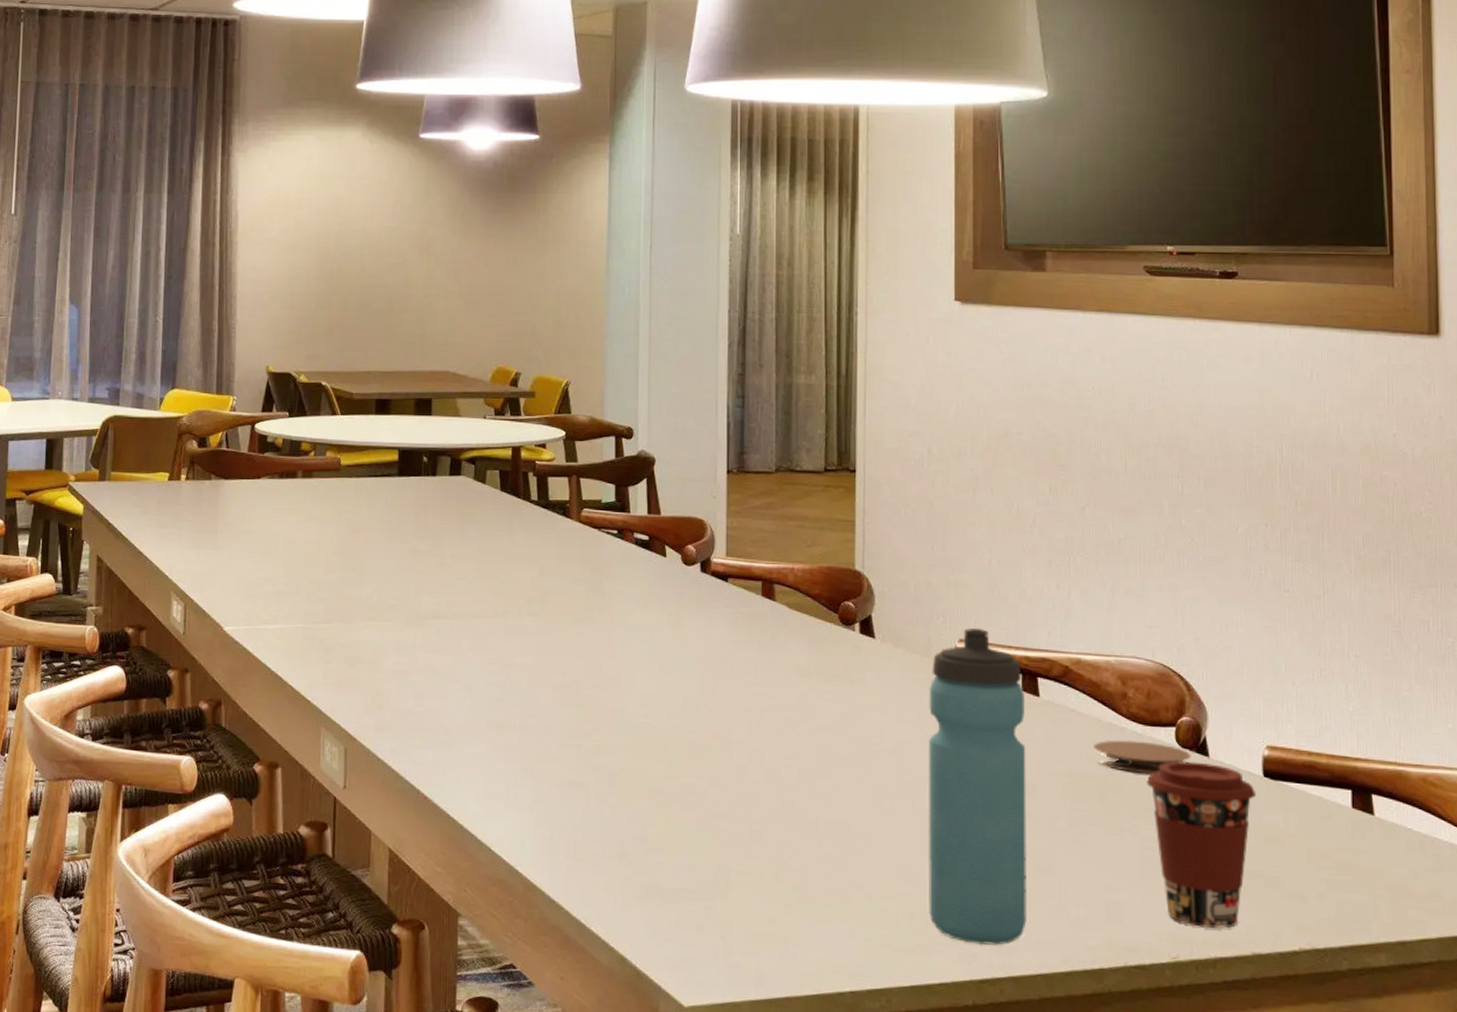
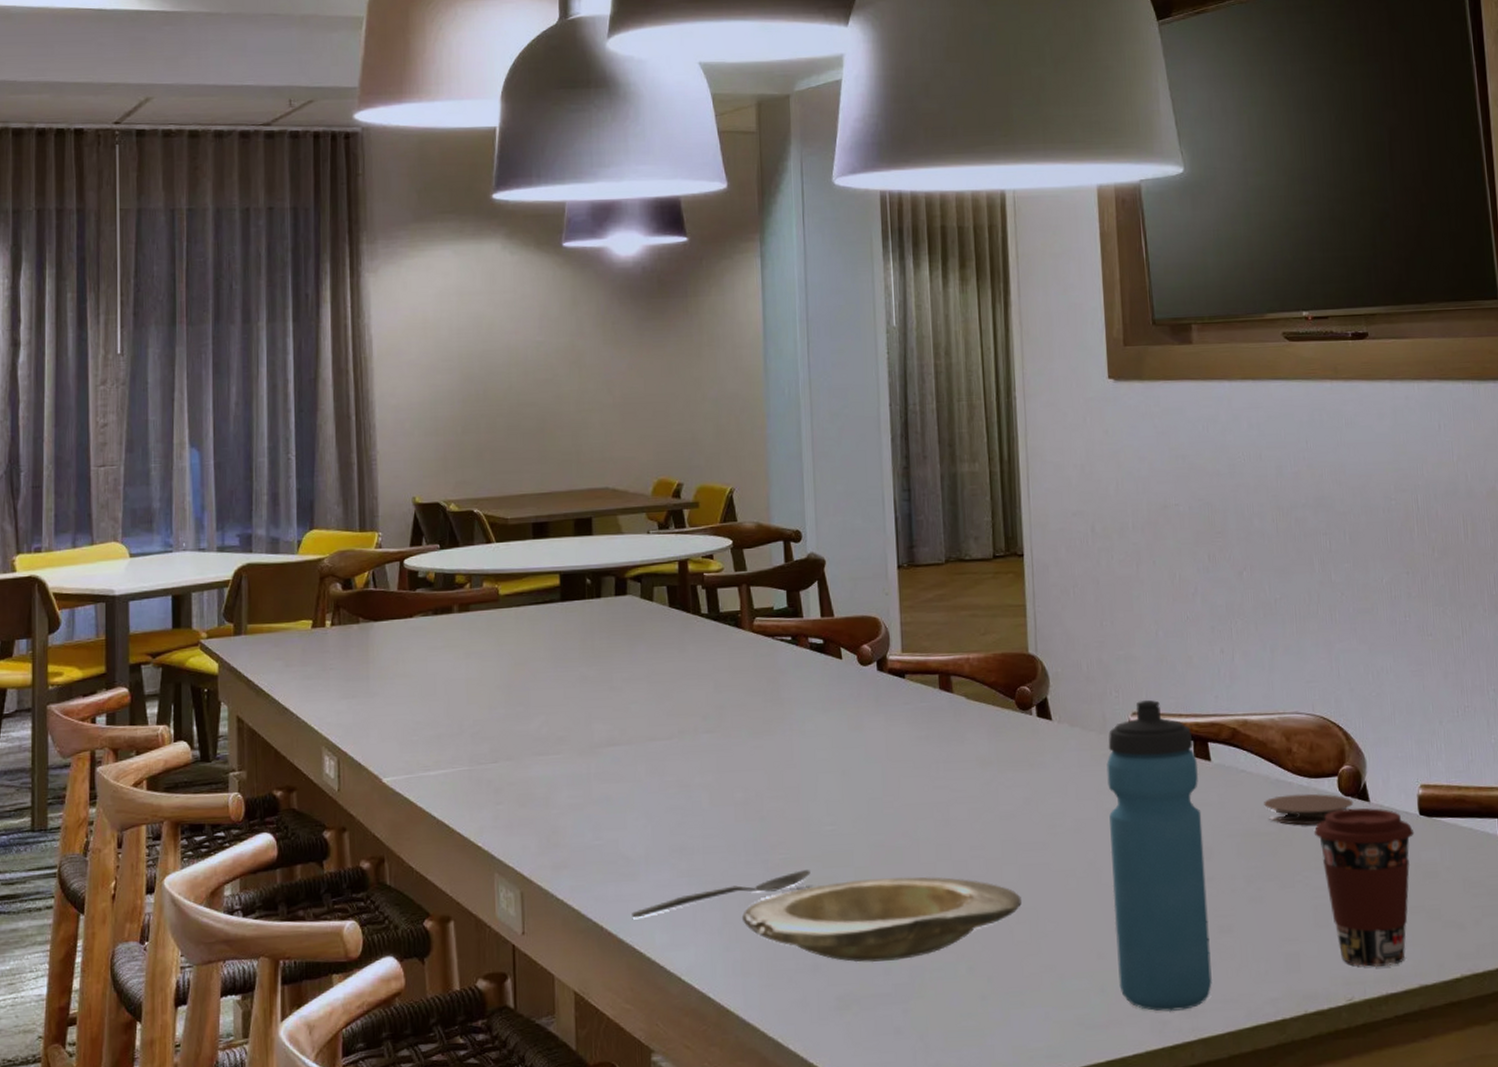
spoon: none [448,759,623,786] -> present [632,870,810,918]
plate: none [552,773,832,858] -> present [741,876,1021,962]

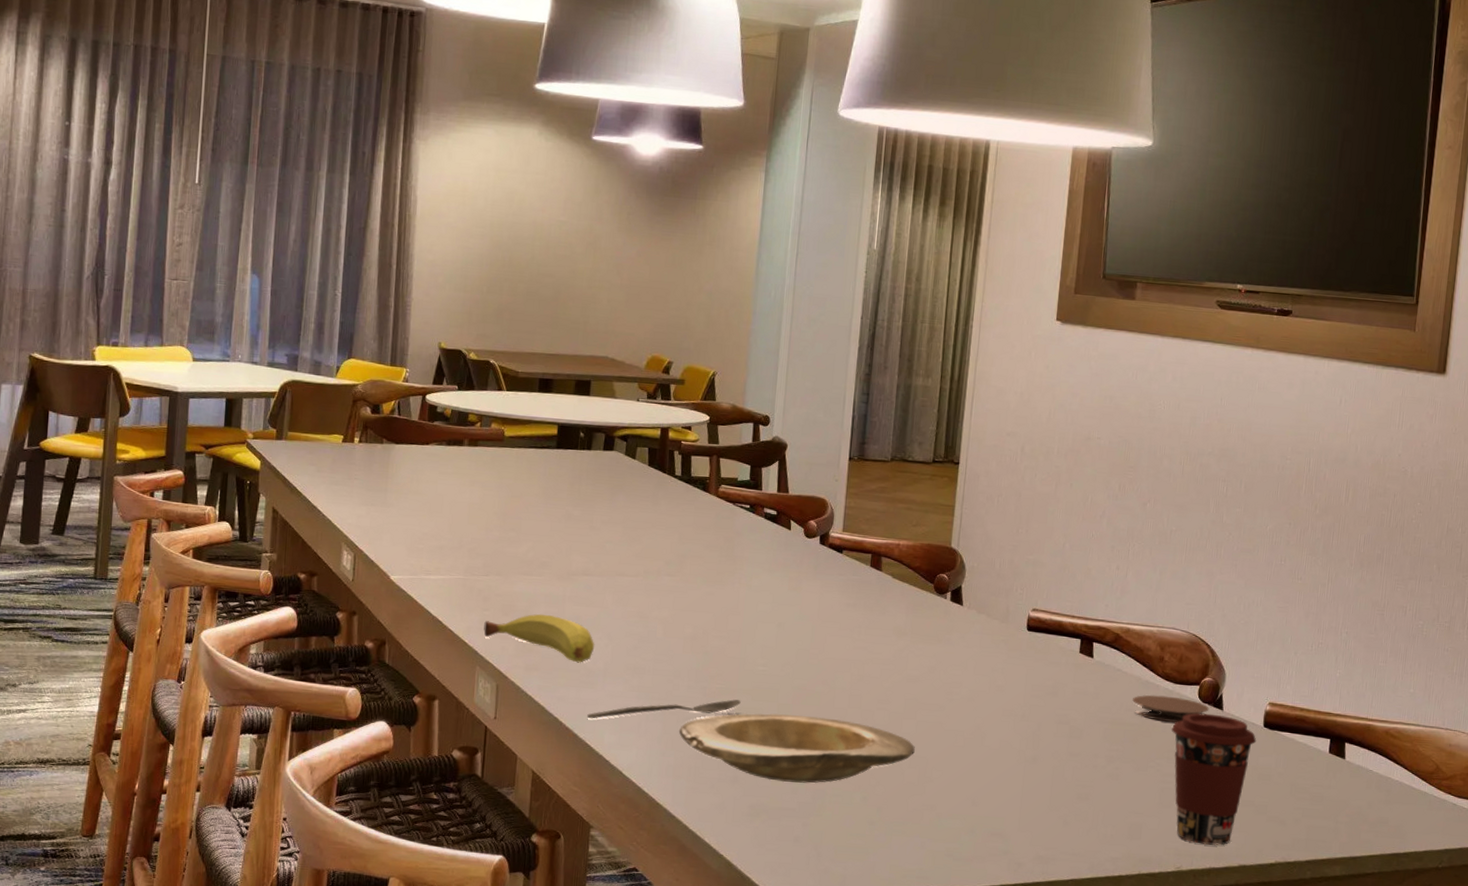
fruit: none [498,799,632,852] -> present [483,613,595,663]
water bottle: present [1106,699,1212,1012] -> none [986,599,1082,857]

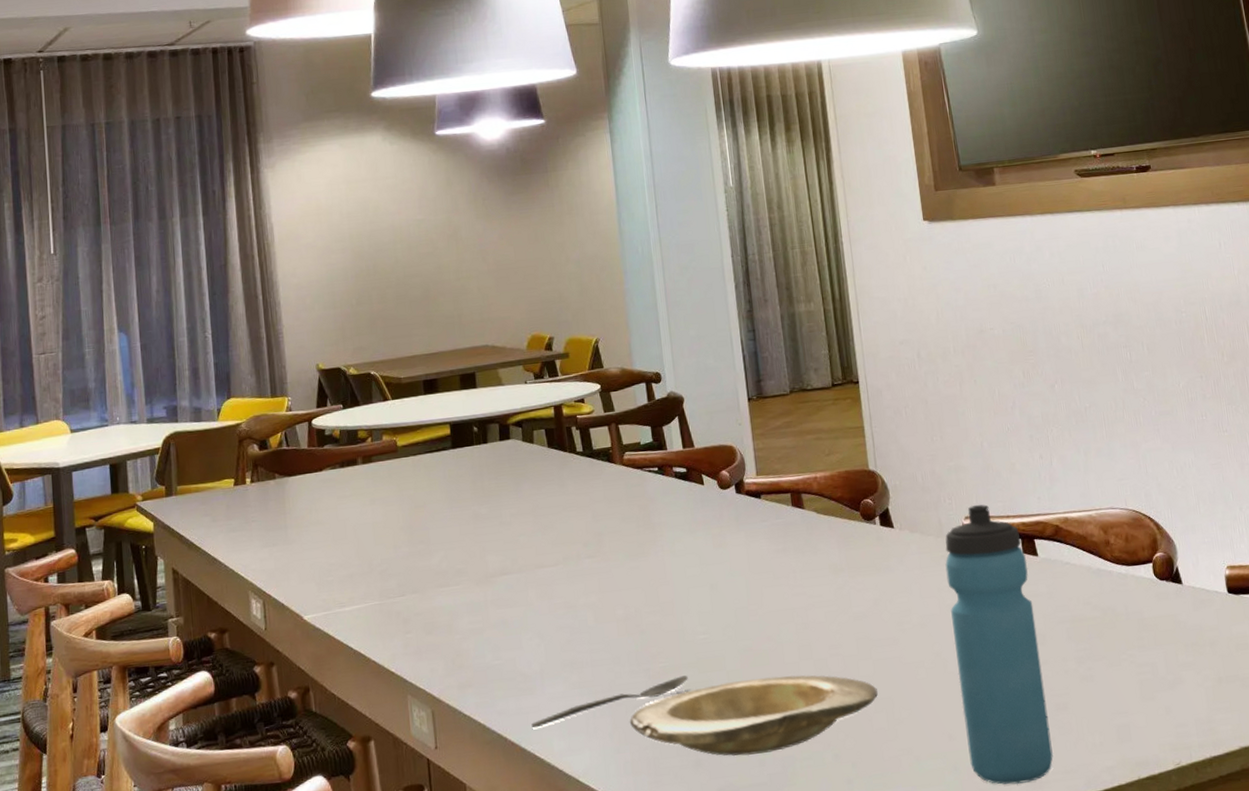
fruit: present [483,613,595,663] -> none [408,624,527,670]
water bottle: none [986,599,1082,857] -> present [945,504,1053,785]
coaster: present [1133,695,1209,723] -> none [1088,579,1168,609]
coffee cup: present [1171,713,1257,846] -> none [1134,589,1225,733]

